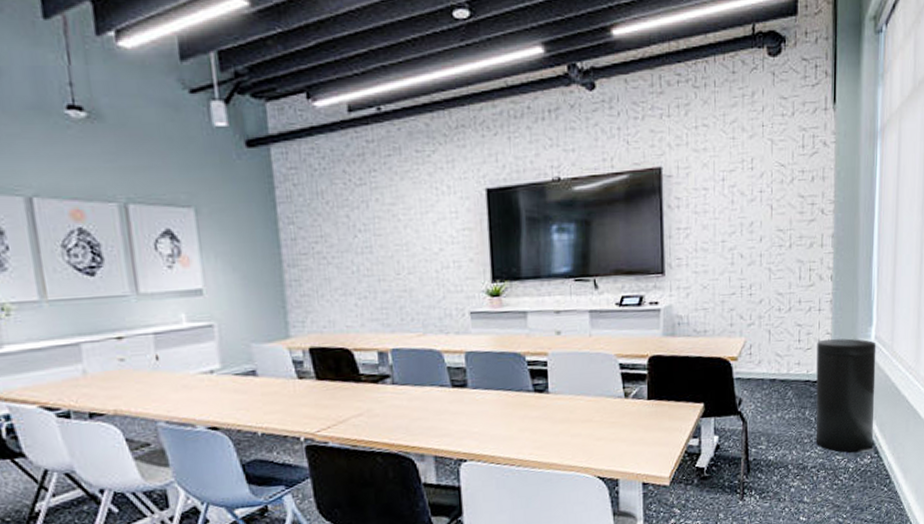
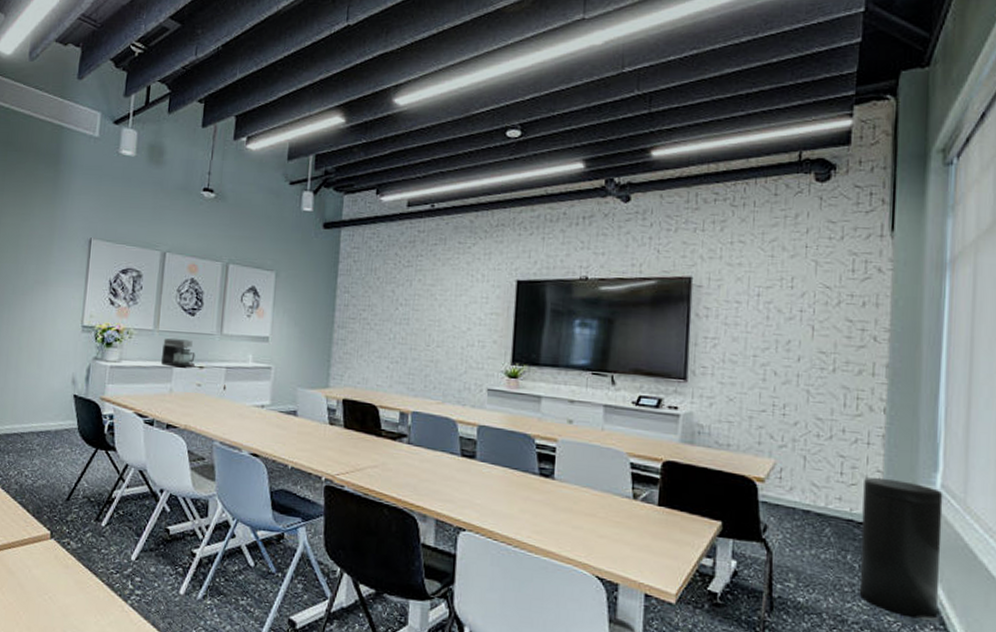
coffee maker: none [58,306,110,343] -> present [161,337,195,368]

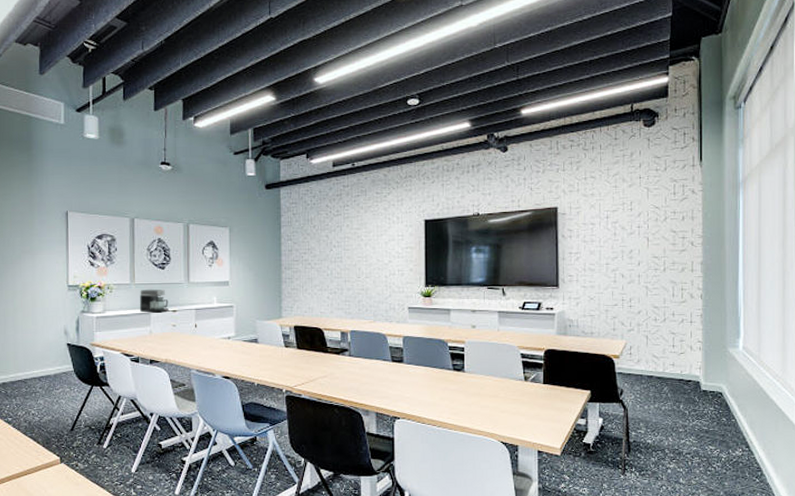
pedal bin: present [859,477,943,623] -> none [689,346,745,446]

